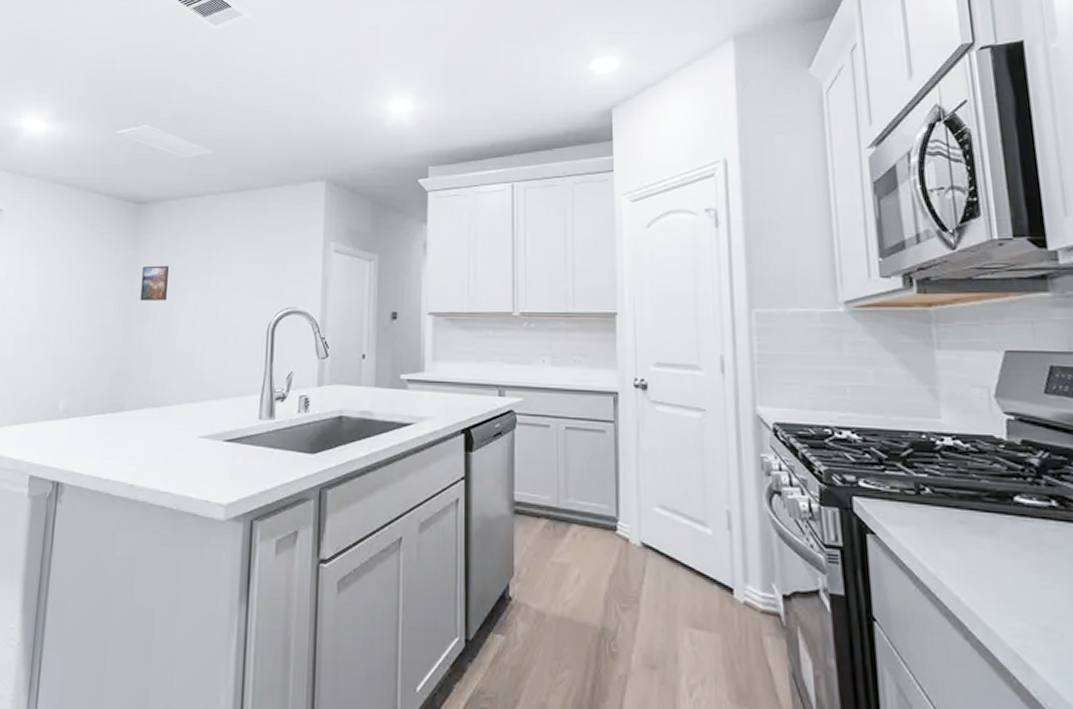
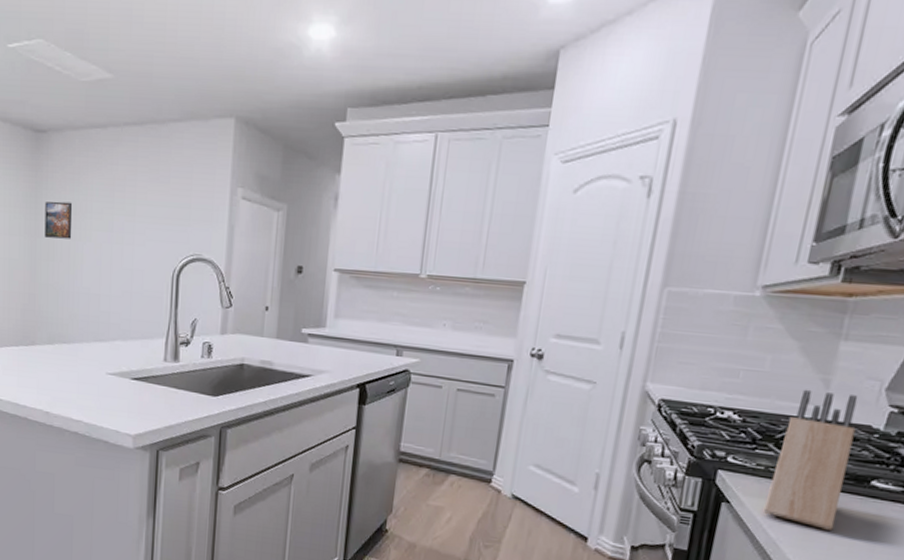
knife block: none [909,401,993,558] -> present [763,389,858,530]

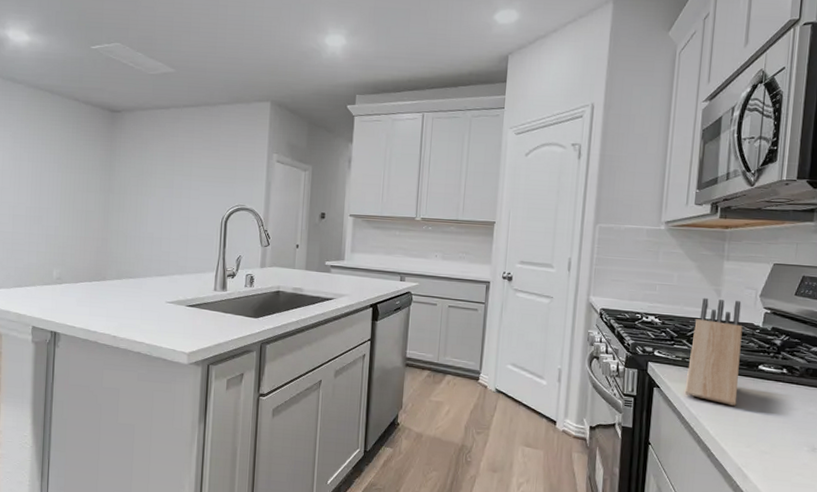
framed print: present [45,201,73,239] -> none [117,165,141,195]

